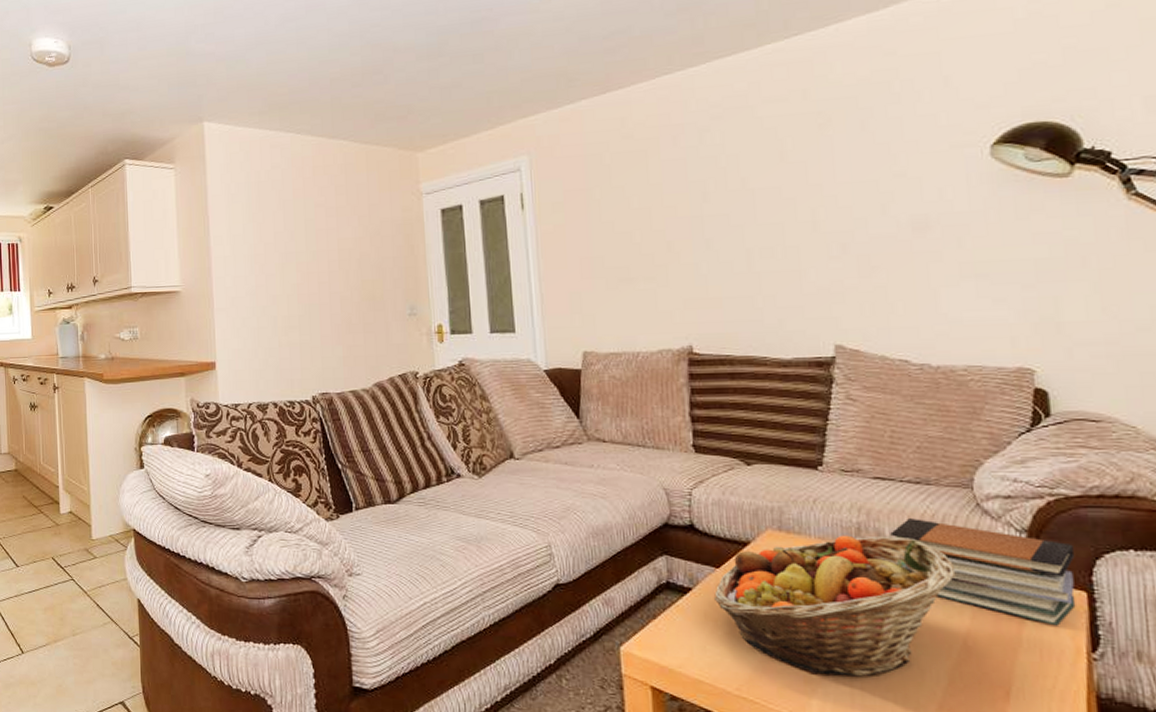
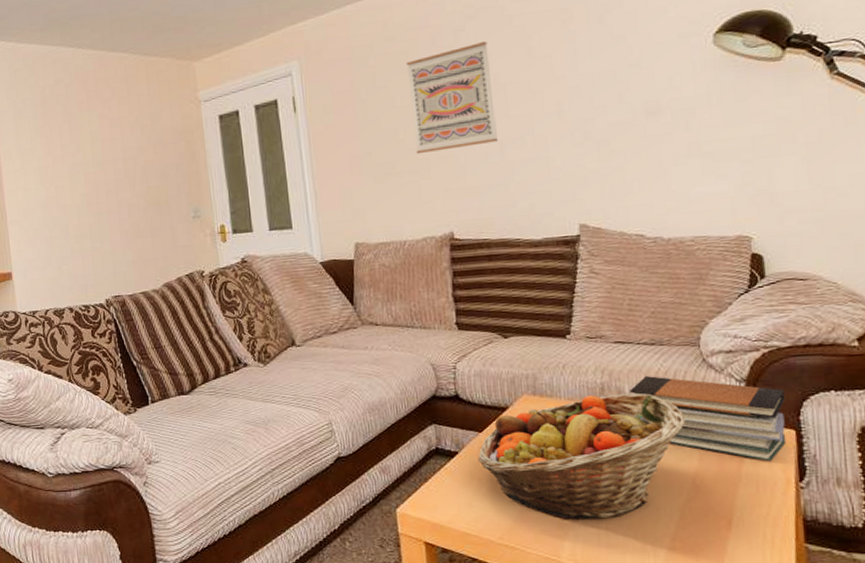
wall art: none [645,144,744,260] -> present [406,41,497,155]

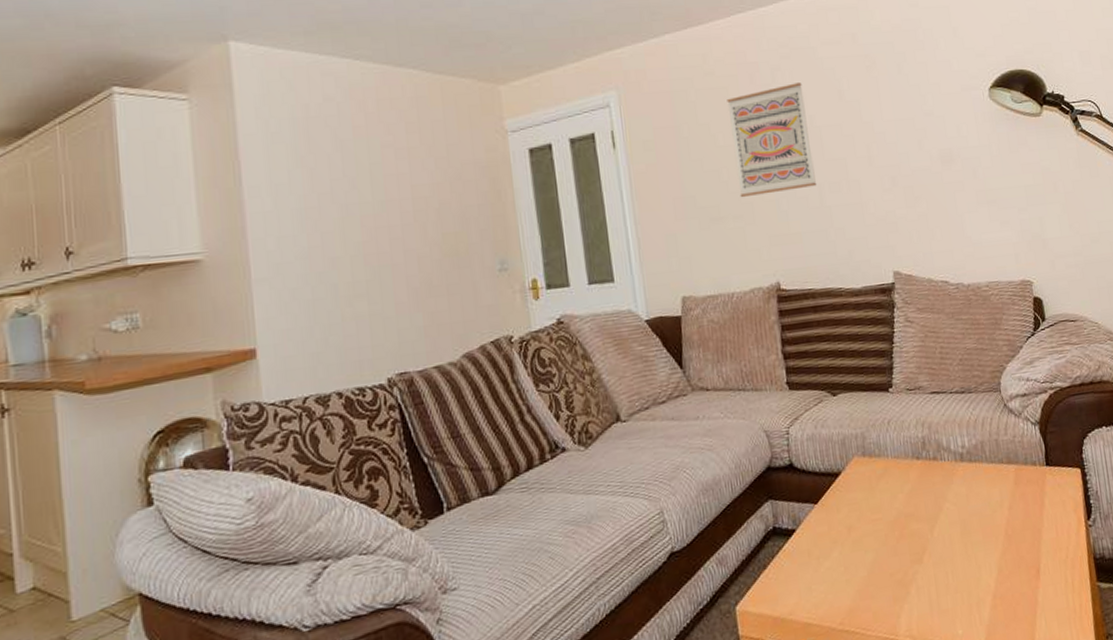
fruit basket: present [478,393,686,520] -> none [815,444,996,592]
book stack: present [629,376,786,462] -> none [947,425,1075,503]

